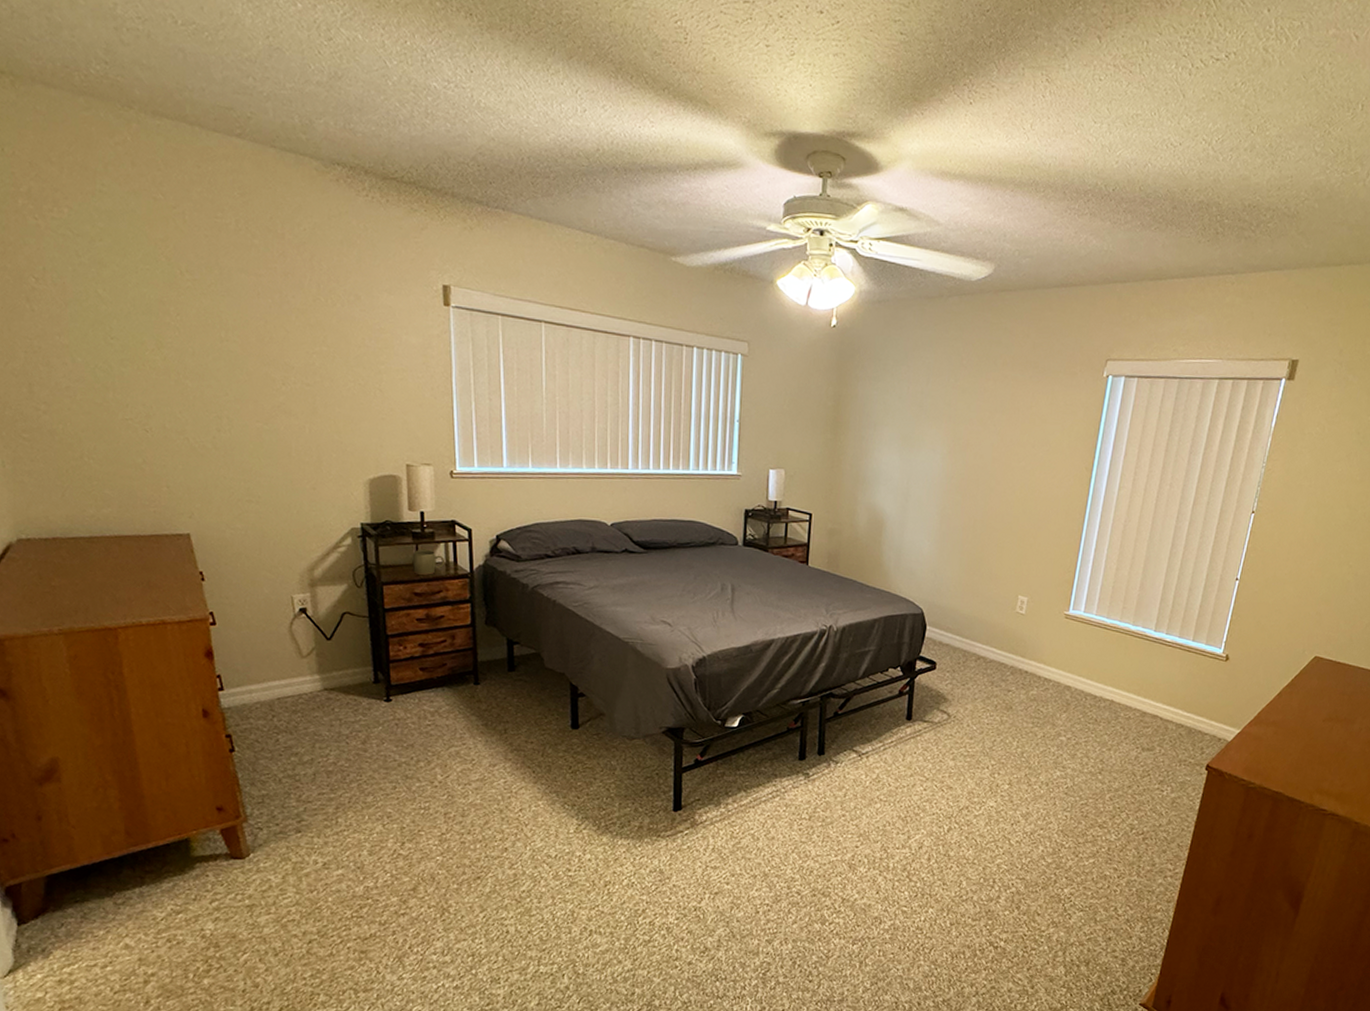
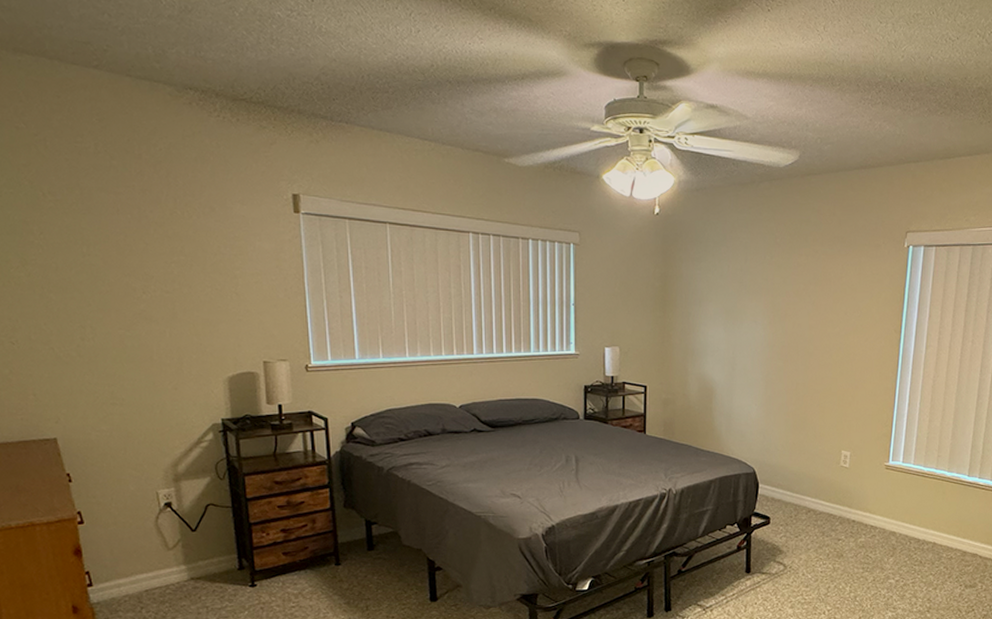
mug: present [412,550,444,575] -> none [272,441,303,464]

